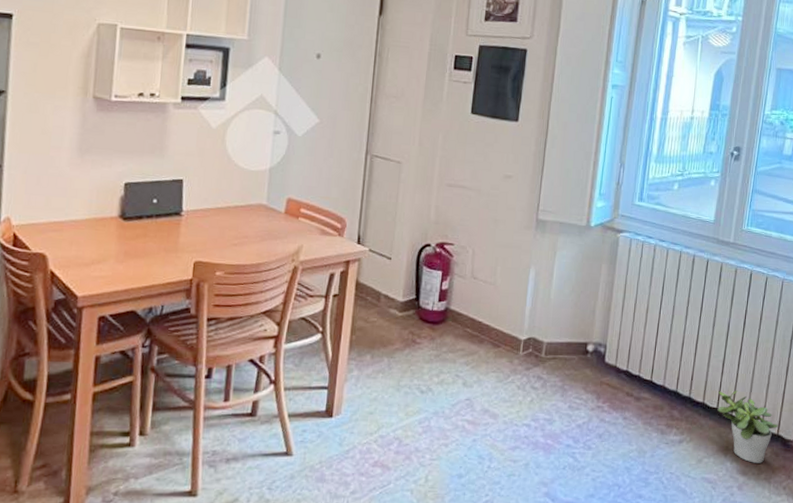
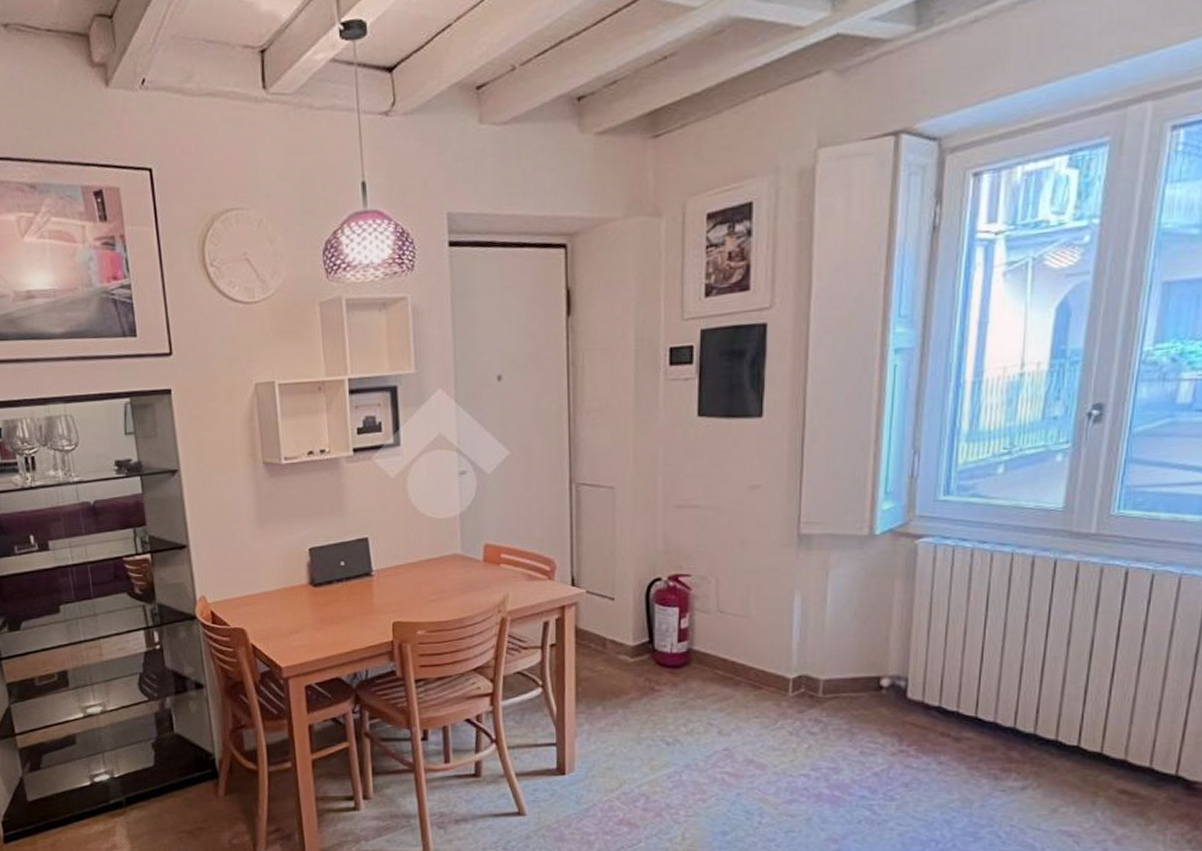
potted plant: present [717,390,779,463] -> none [1078,723,1178,812]

